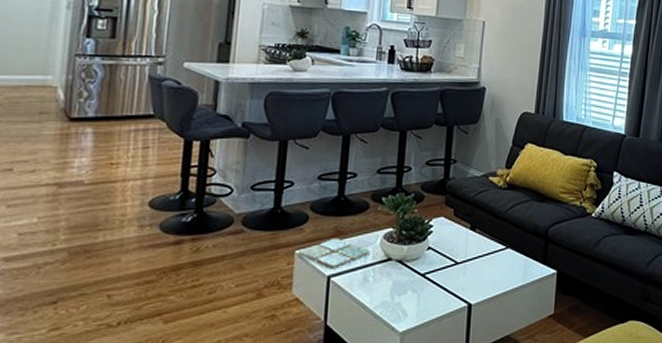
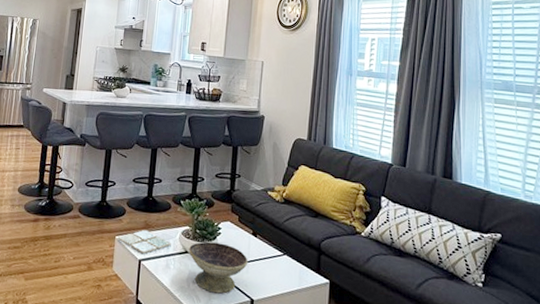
decorative bowl: none [393,243,466,304] -> present [189,241,248,294]

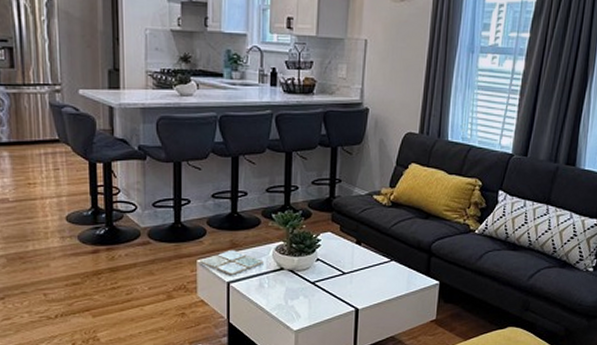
decorative bowl: present [189,241,248,294] -> none [285,255,352,307]

